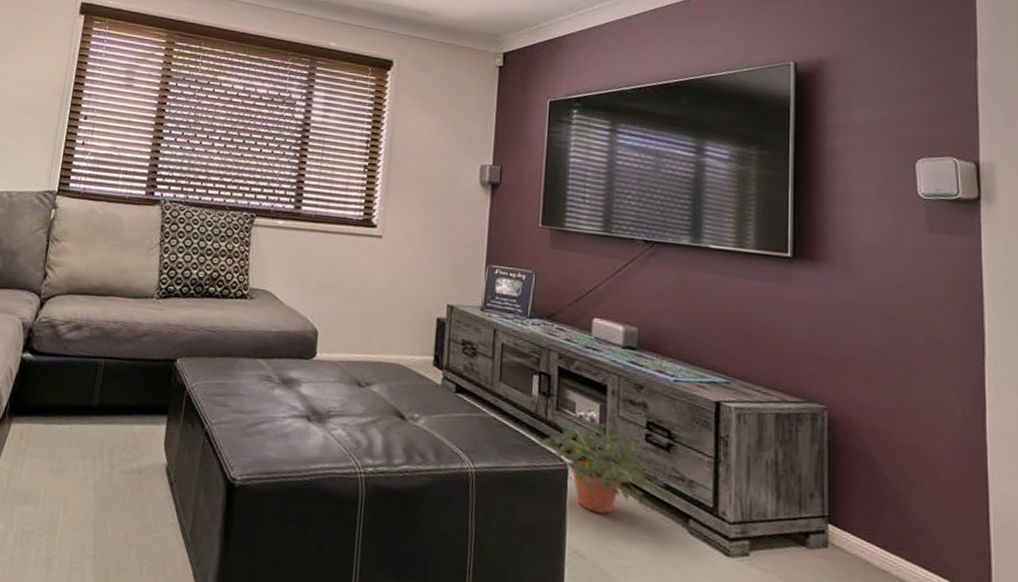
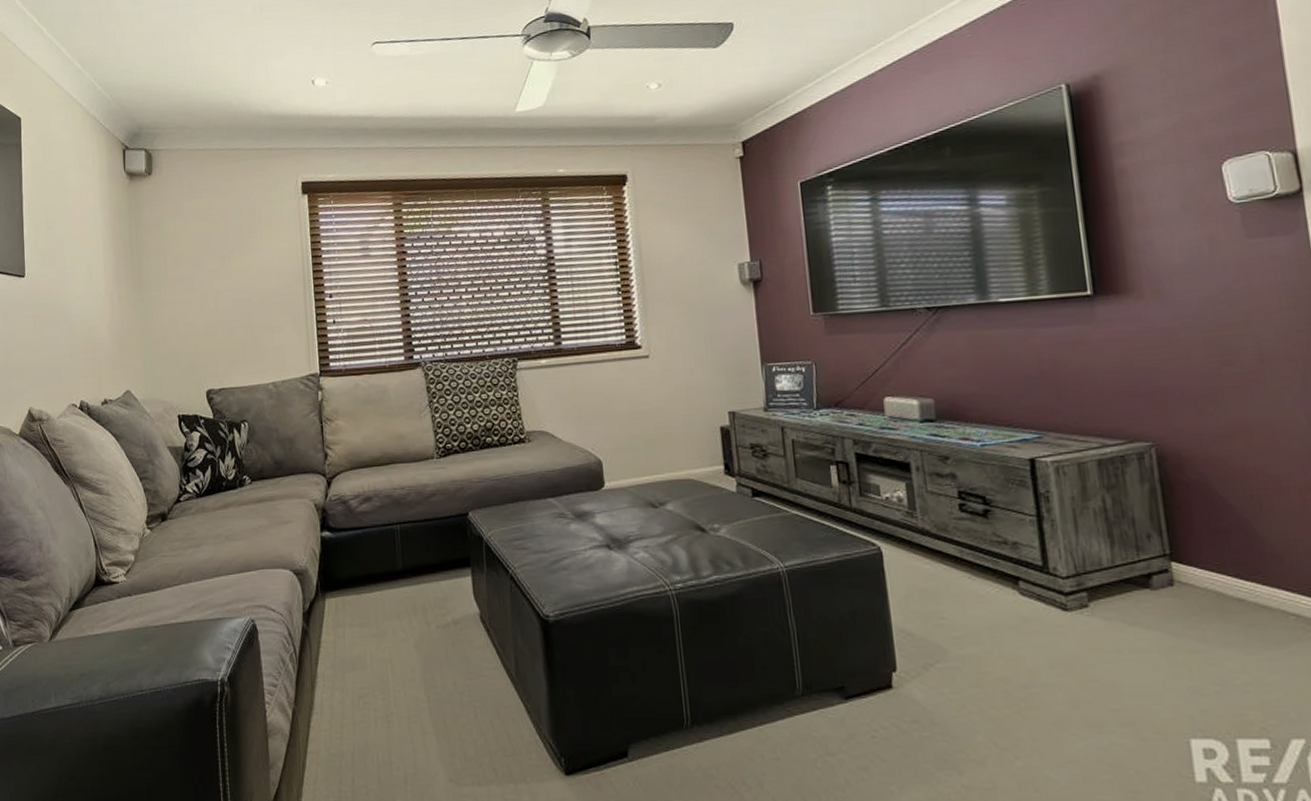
potted plant: present [535,421,675,514] -> none [843,500,1001,590]

